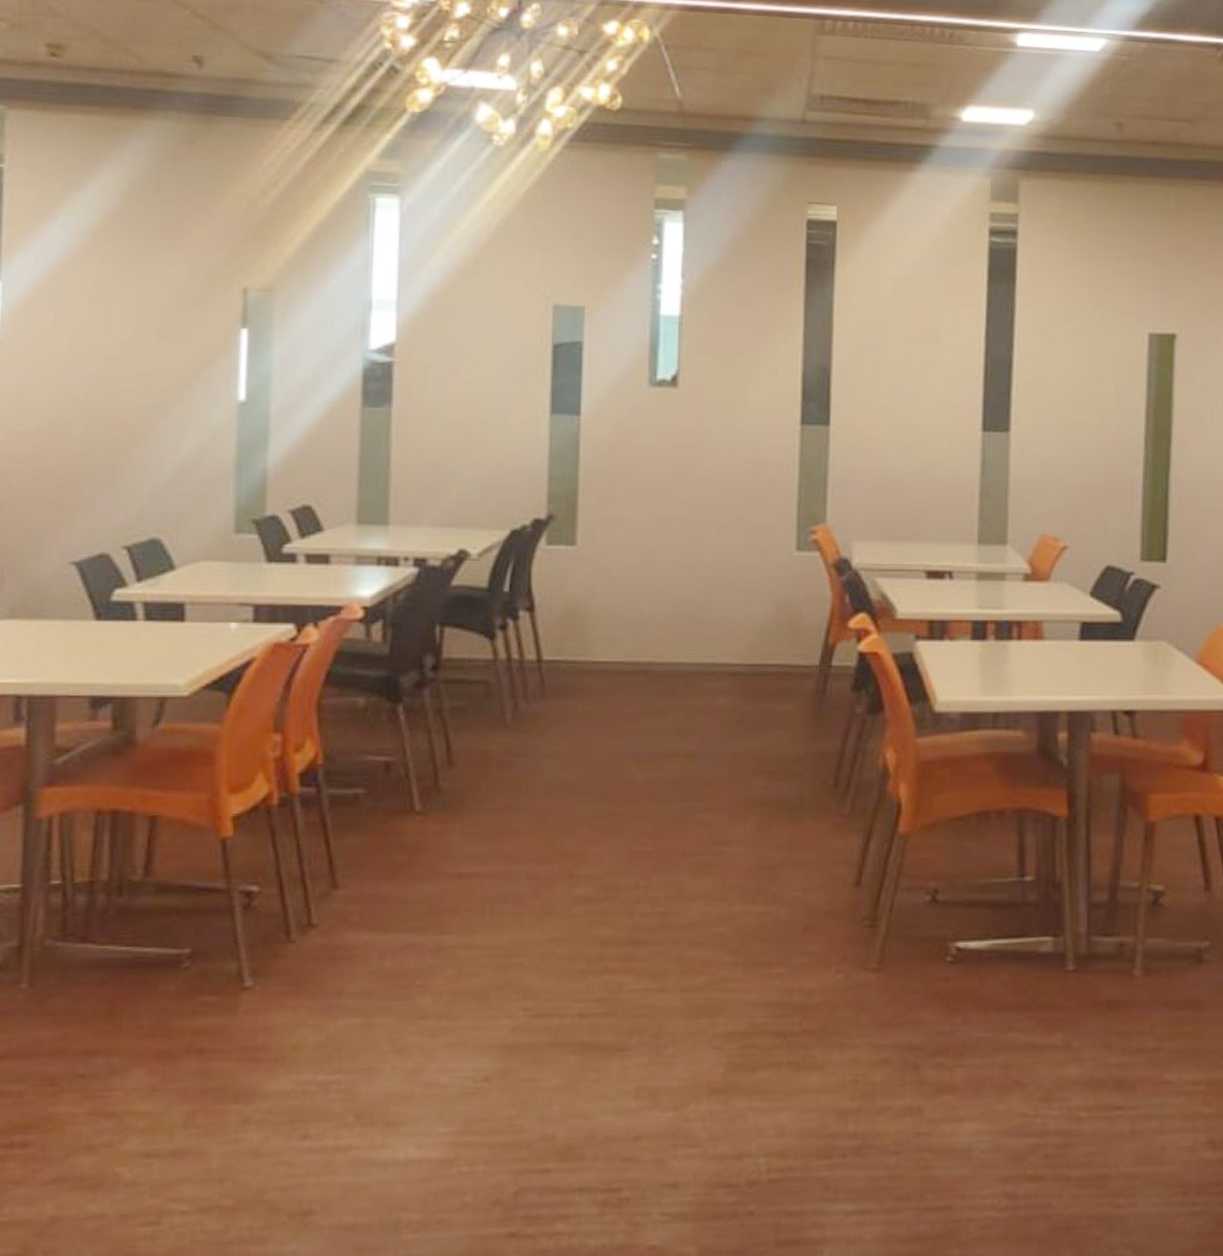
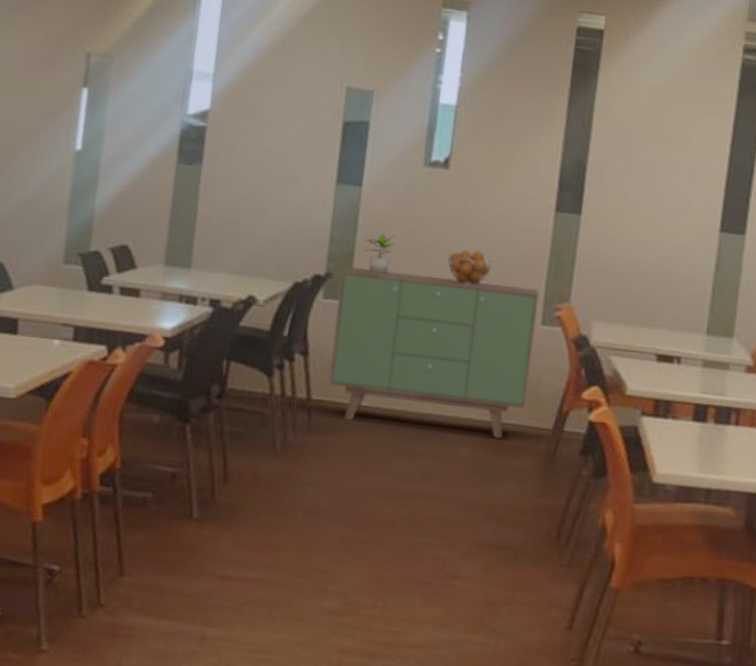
sideboard: none [561,506,791,682] -> present [329,266,539,439]
potted plant: none [589,464,624,511] -> present [365,232,396,274]
fruit basket: none [685,475,737,515] -> present [447,250,494,286]

